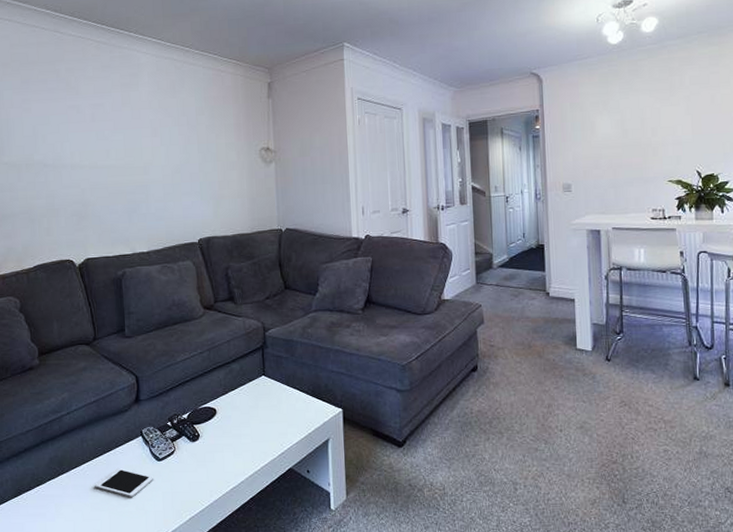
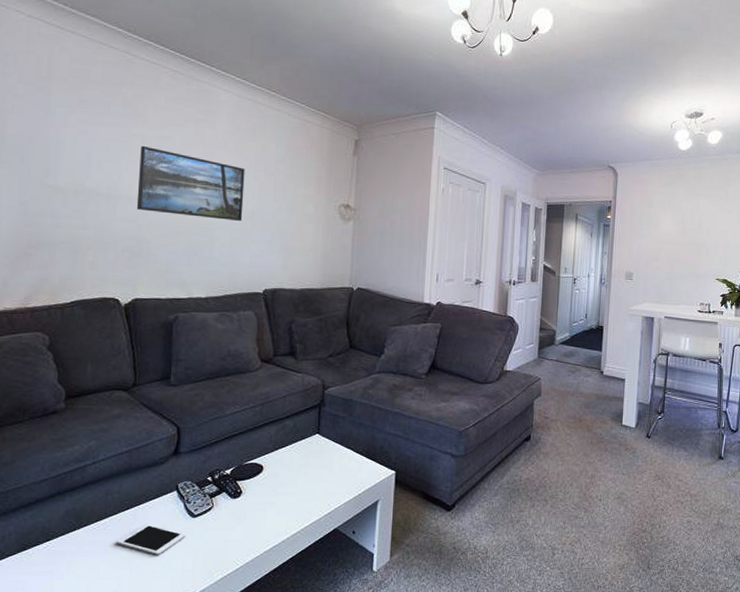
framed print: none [77,115,172,176] -> present [136,145,245,222]

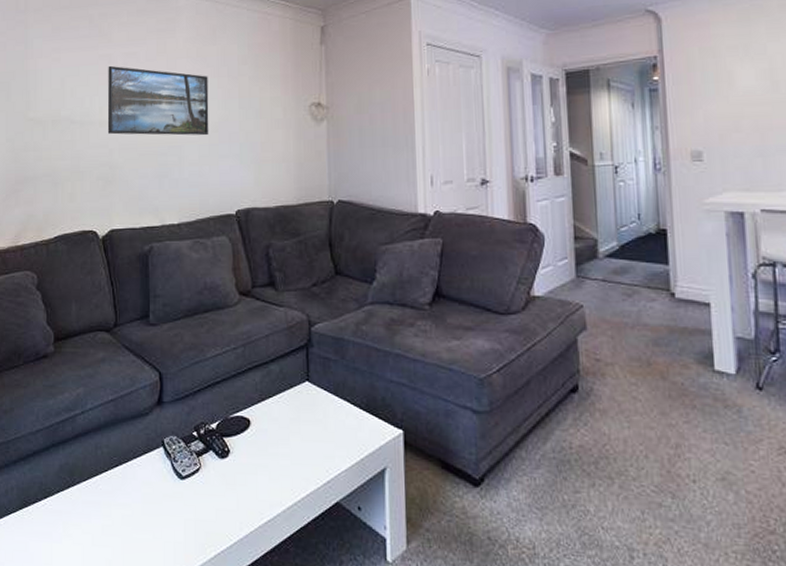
cell phone: present [116,523,186,555] -> none [108,483,175,522]

